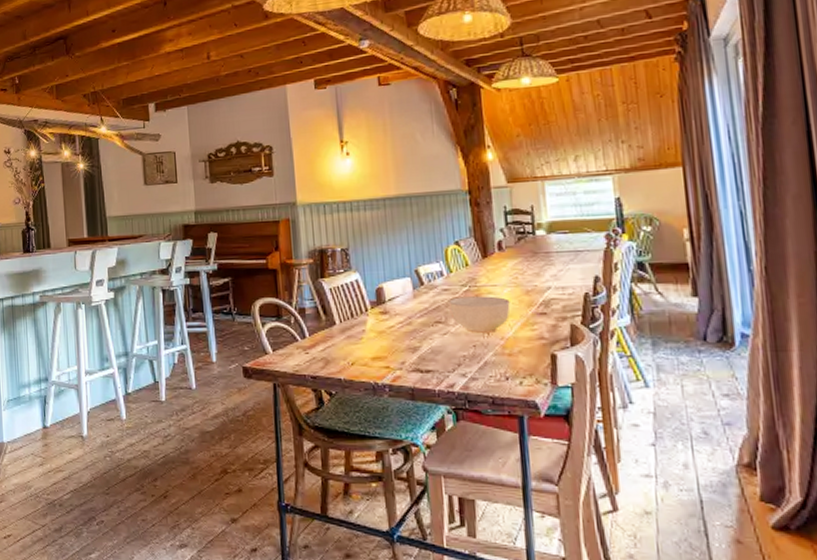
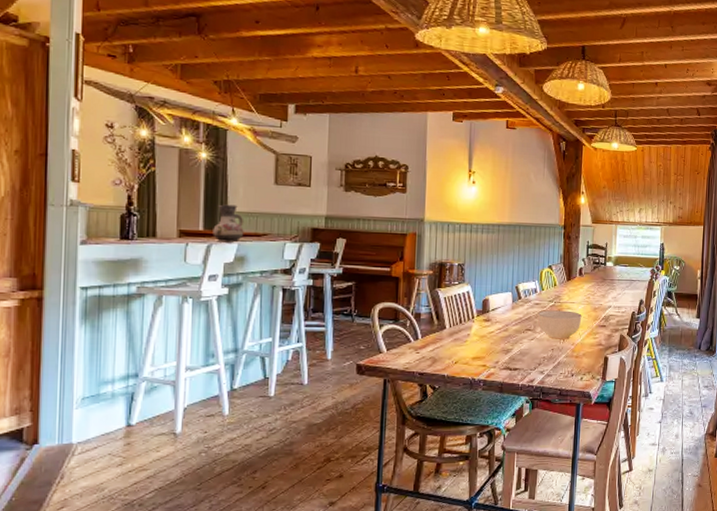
jug: none [95,209,122,248] -> present [213,204,244,243]

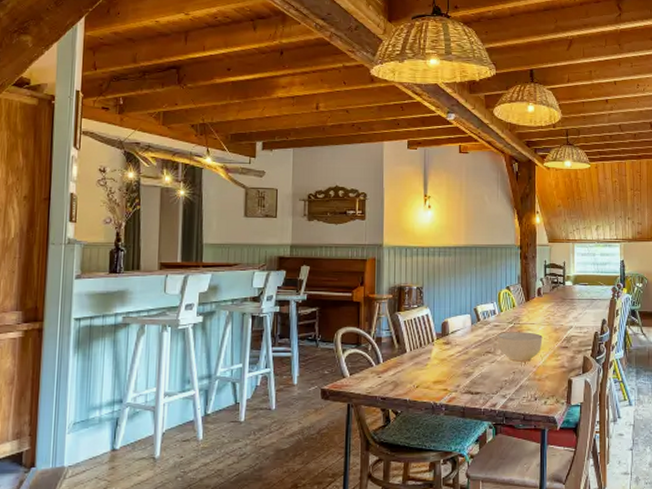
jug: present [213,204,244,243] -> none [189,237,217,273]

